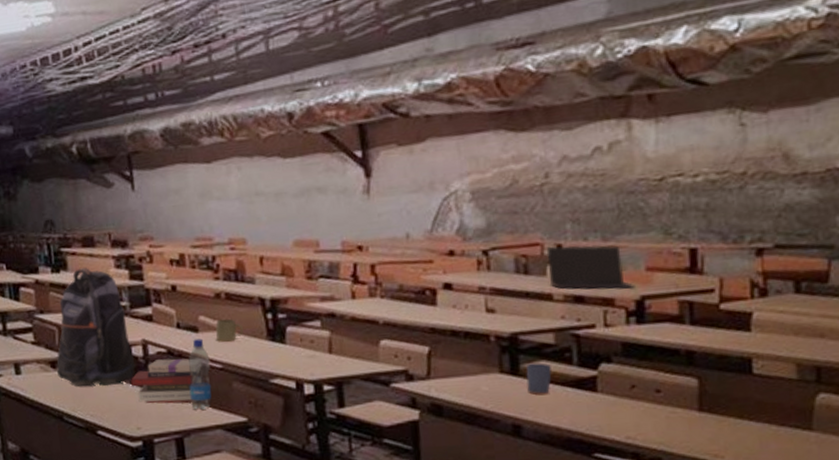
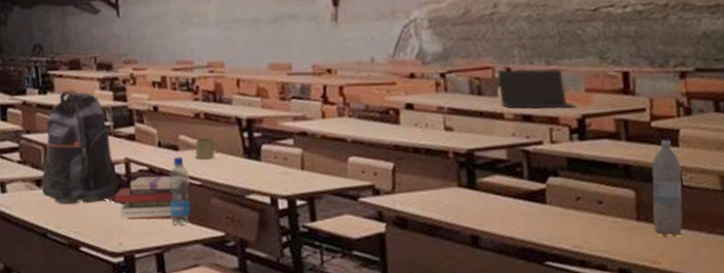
mug: present [526,363,552,395] -> none [482,177,505,207]
water bottle: none [717,323,753,430] -> present [651,139,683,237]

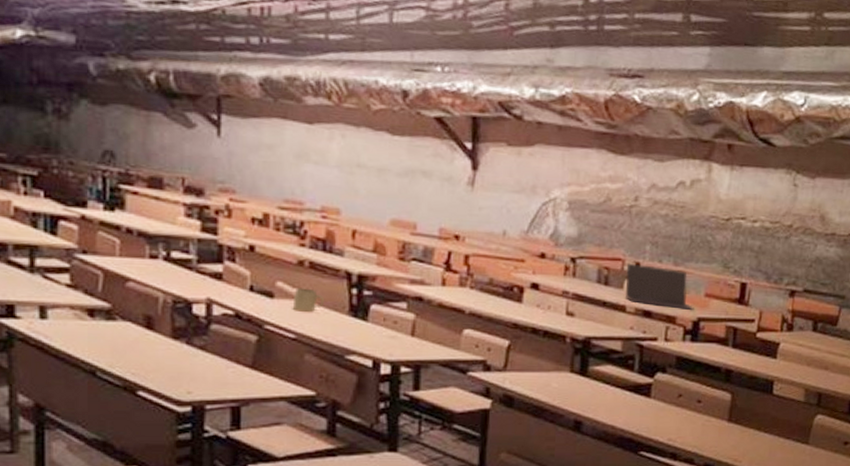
backpack: present [42,89,118,205] -> none [96,210,194,344]
books: present [113,176,172,220] -> none [187,321,260,372]
bottle: present [168,156,191,226] -> none [255,305,283,380]
water bottle: present [651,139,683,237] -> none [741,350,775,440]

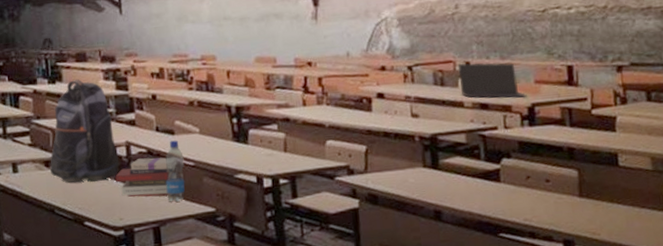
backpack: none [96,210,194,344] -> present [50,79,119,184]
books: none [187,321,260,372] -> present [115,157,168,197]
bottle: none [255,305,283,380] -> present [165,140,186,203]
mug: present [294,287,324,313] -> none [189,123,213,144]

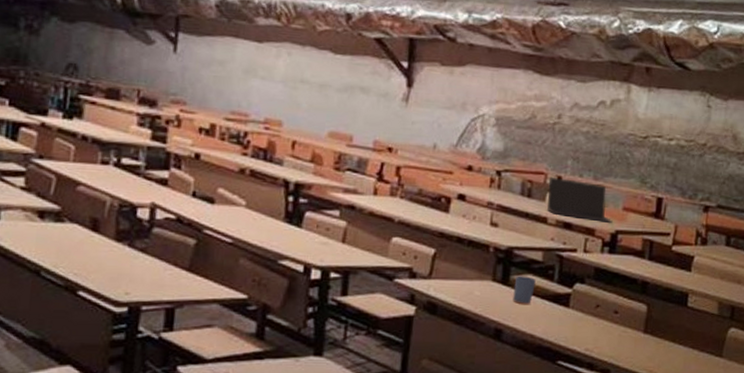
backpack: present [50,79,119,184] -> none [45,119,139,246]
books: present [115,157,168,197] -> none [129,225,199,275]
bottle: present [165,140,186,203] -> none [191,210,221,283]
mug: none [444,158,464,185] -> present [513,276,536,305]

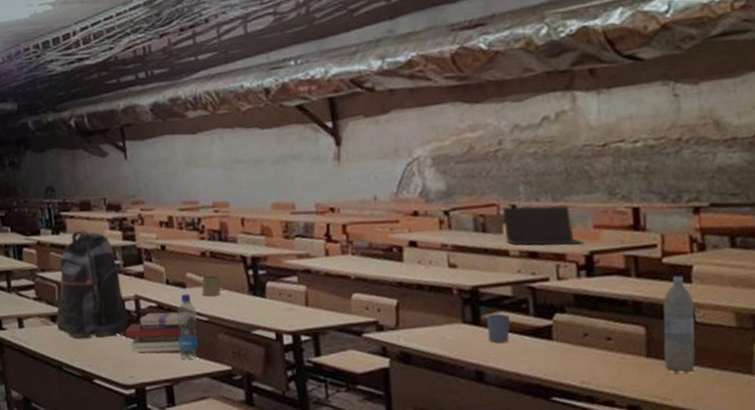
backpack: none [45,119,139,246] -> present [56,230,128,339]
books: none [129,225,199,275] -> present [124,312,181,354]
bottle: none [191,210,221,283] -> present [176,293,199,360]
mug: none [232,194,262,219] -> present [201,275,227,298]
water bottle: none [657,263,689,351] -> present [662,275,696,374]

